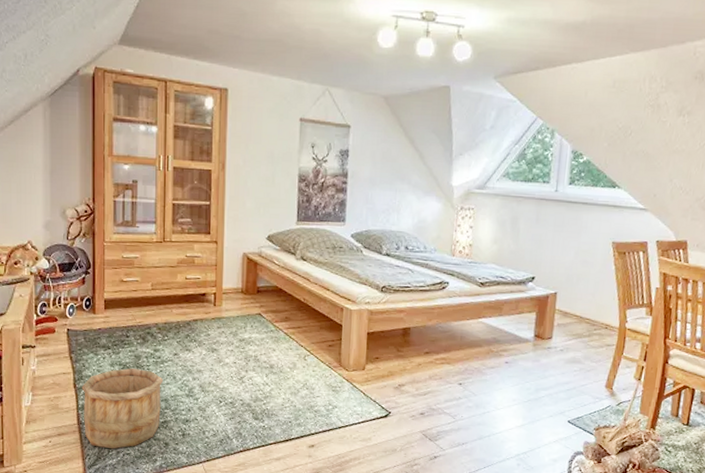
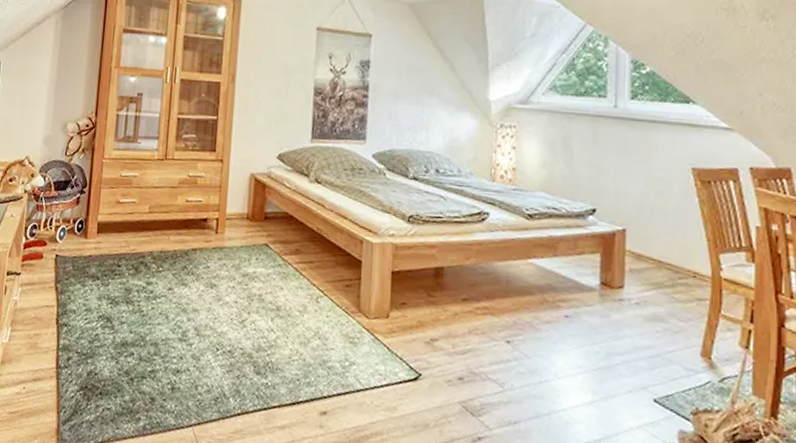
wooden bucket: present [81,368,164,449] -> none [62,303,155,402]

